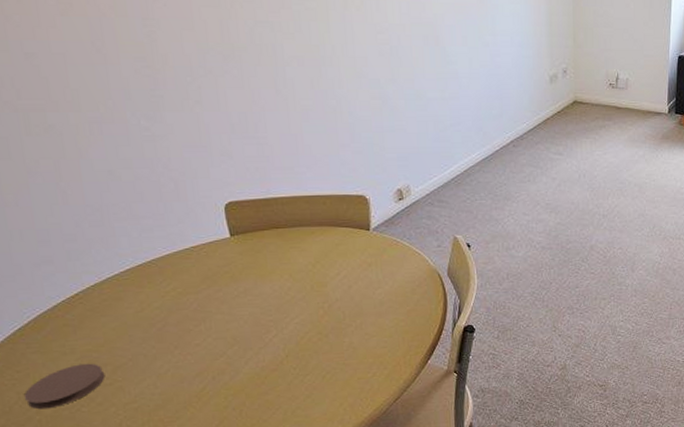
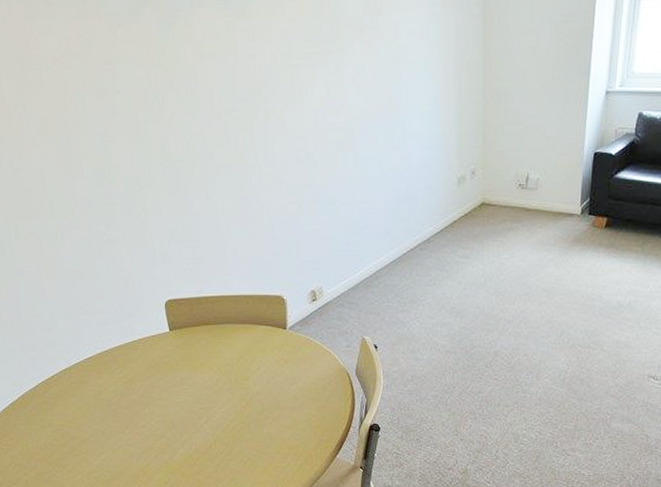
coaster: present [23,363,106,410] -> none [15,436,74,472]

